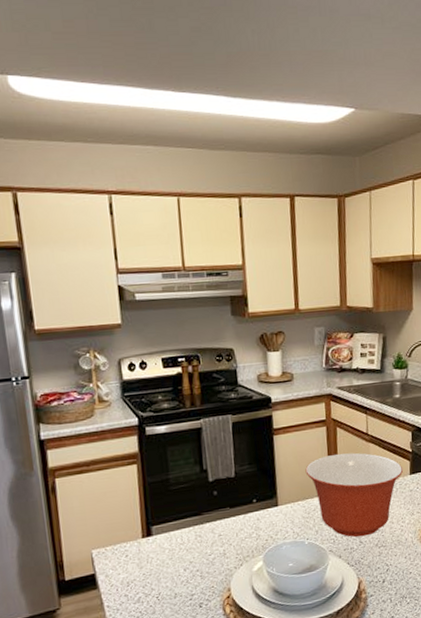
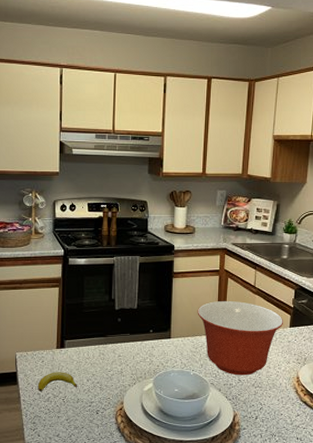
banana: none [123,564,174,592] -> present [37,372,78,391]

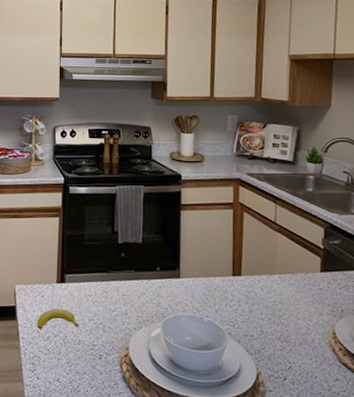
mixing bowl: present [197,301,283,376] -> none [209,238,312,327]

